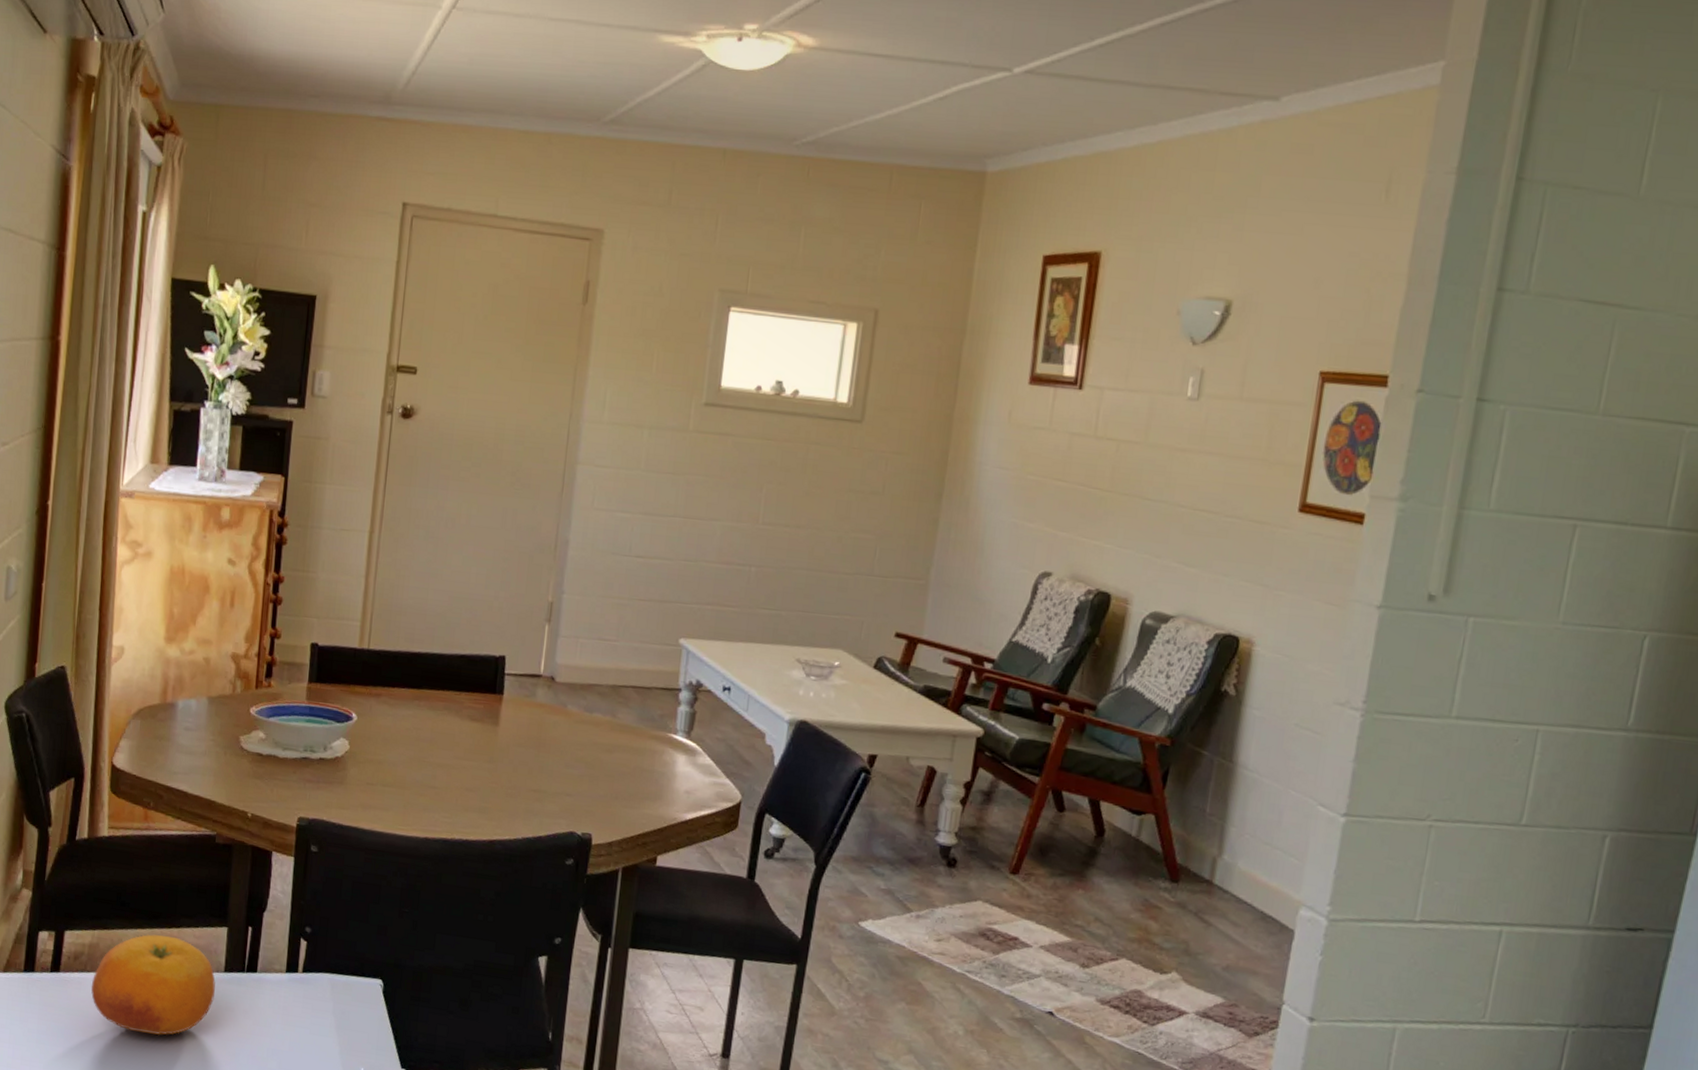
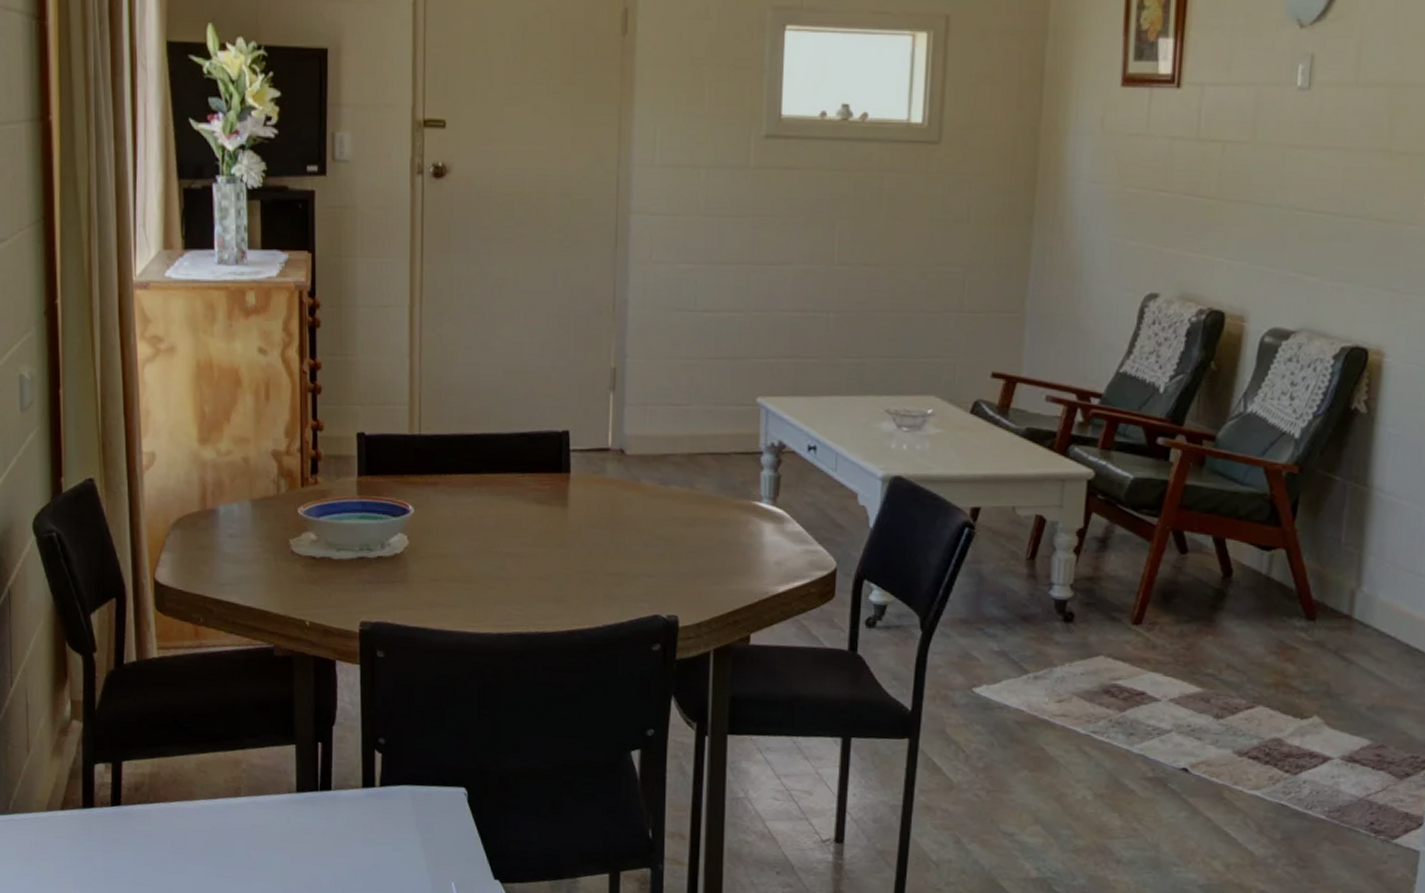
fruit: present [91,934,216,1035] -> none [156,758,289,864]

